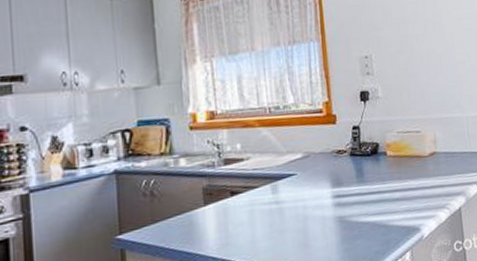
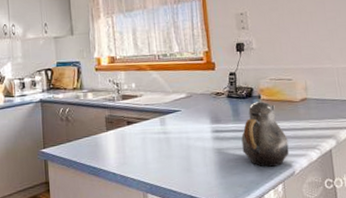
teapot: none [365,148,417,234] -> present [241,93,289,167]

